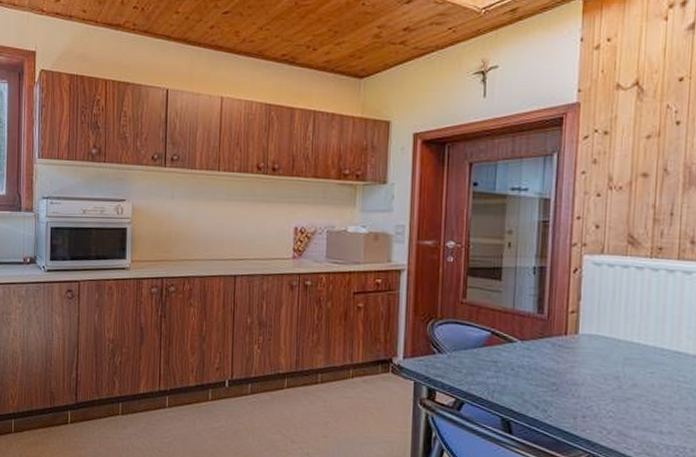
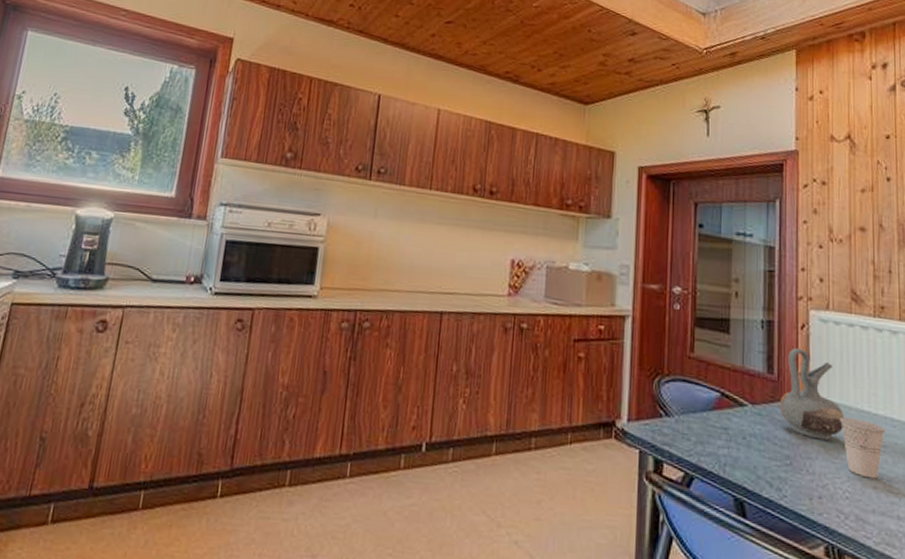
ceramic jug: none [548,289,613,369] -> present [779,347,845,441]
cup: none [608,348,654,401] -> present [840,417,885,479]

